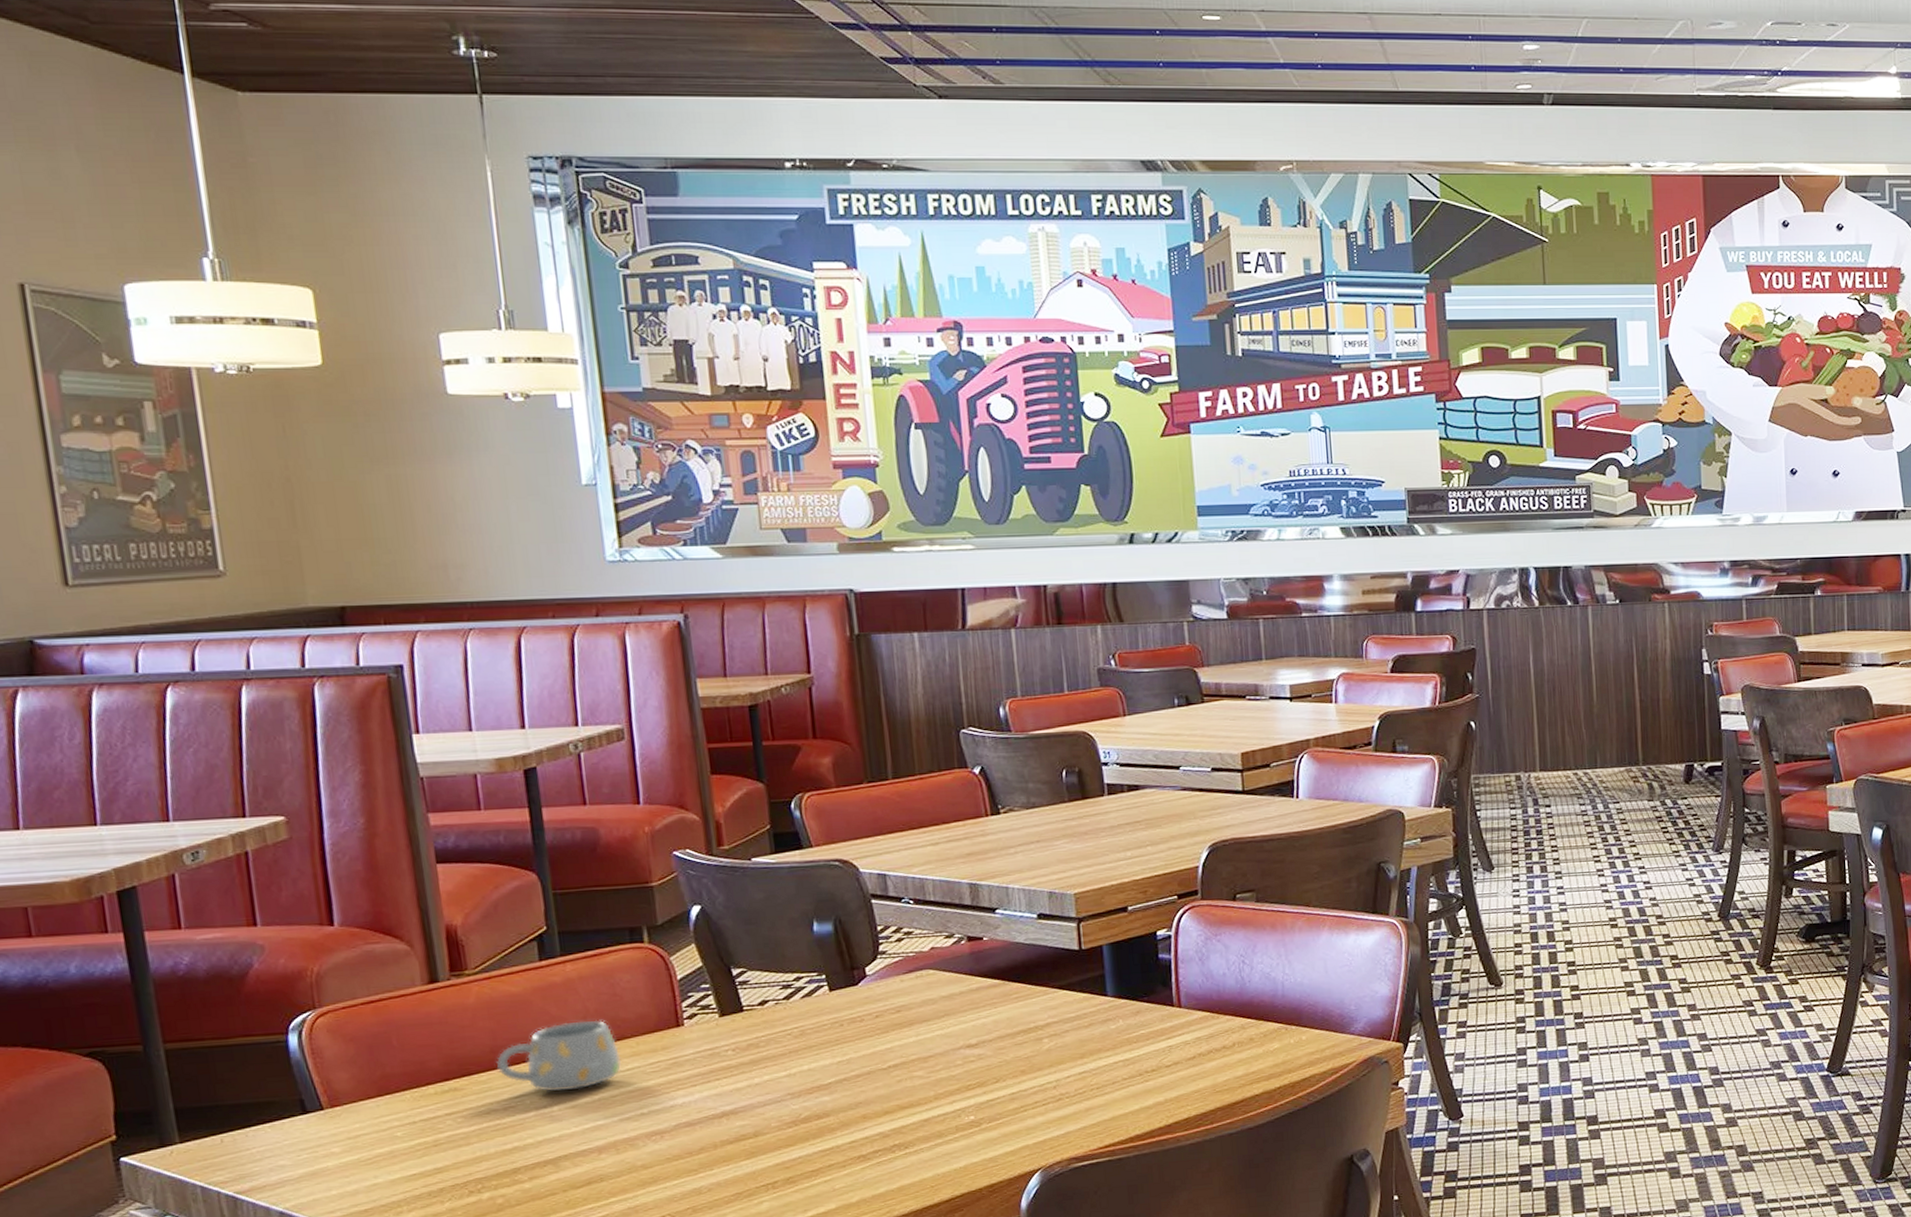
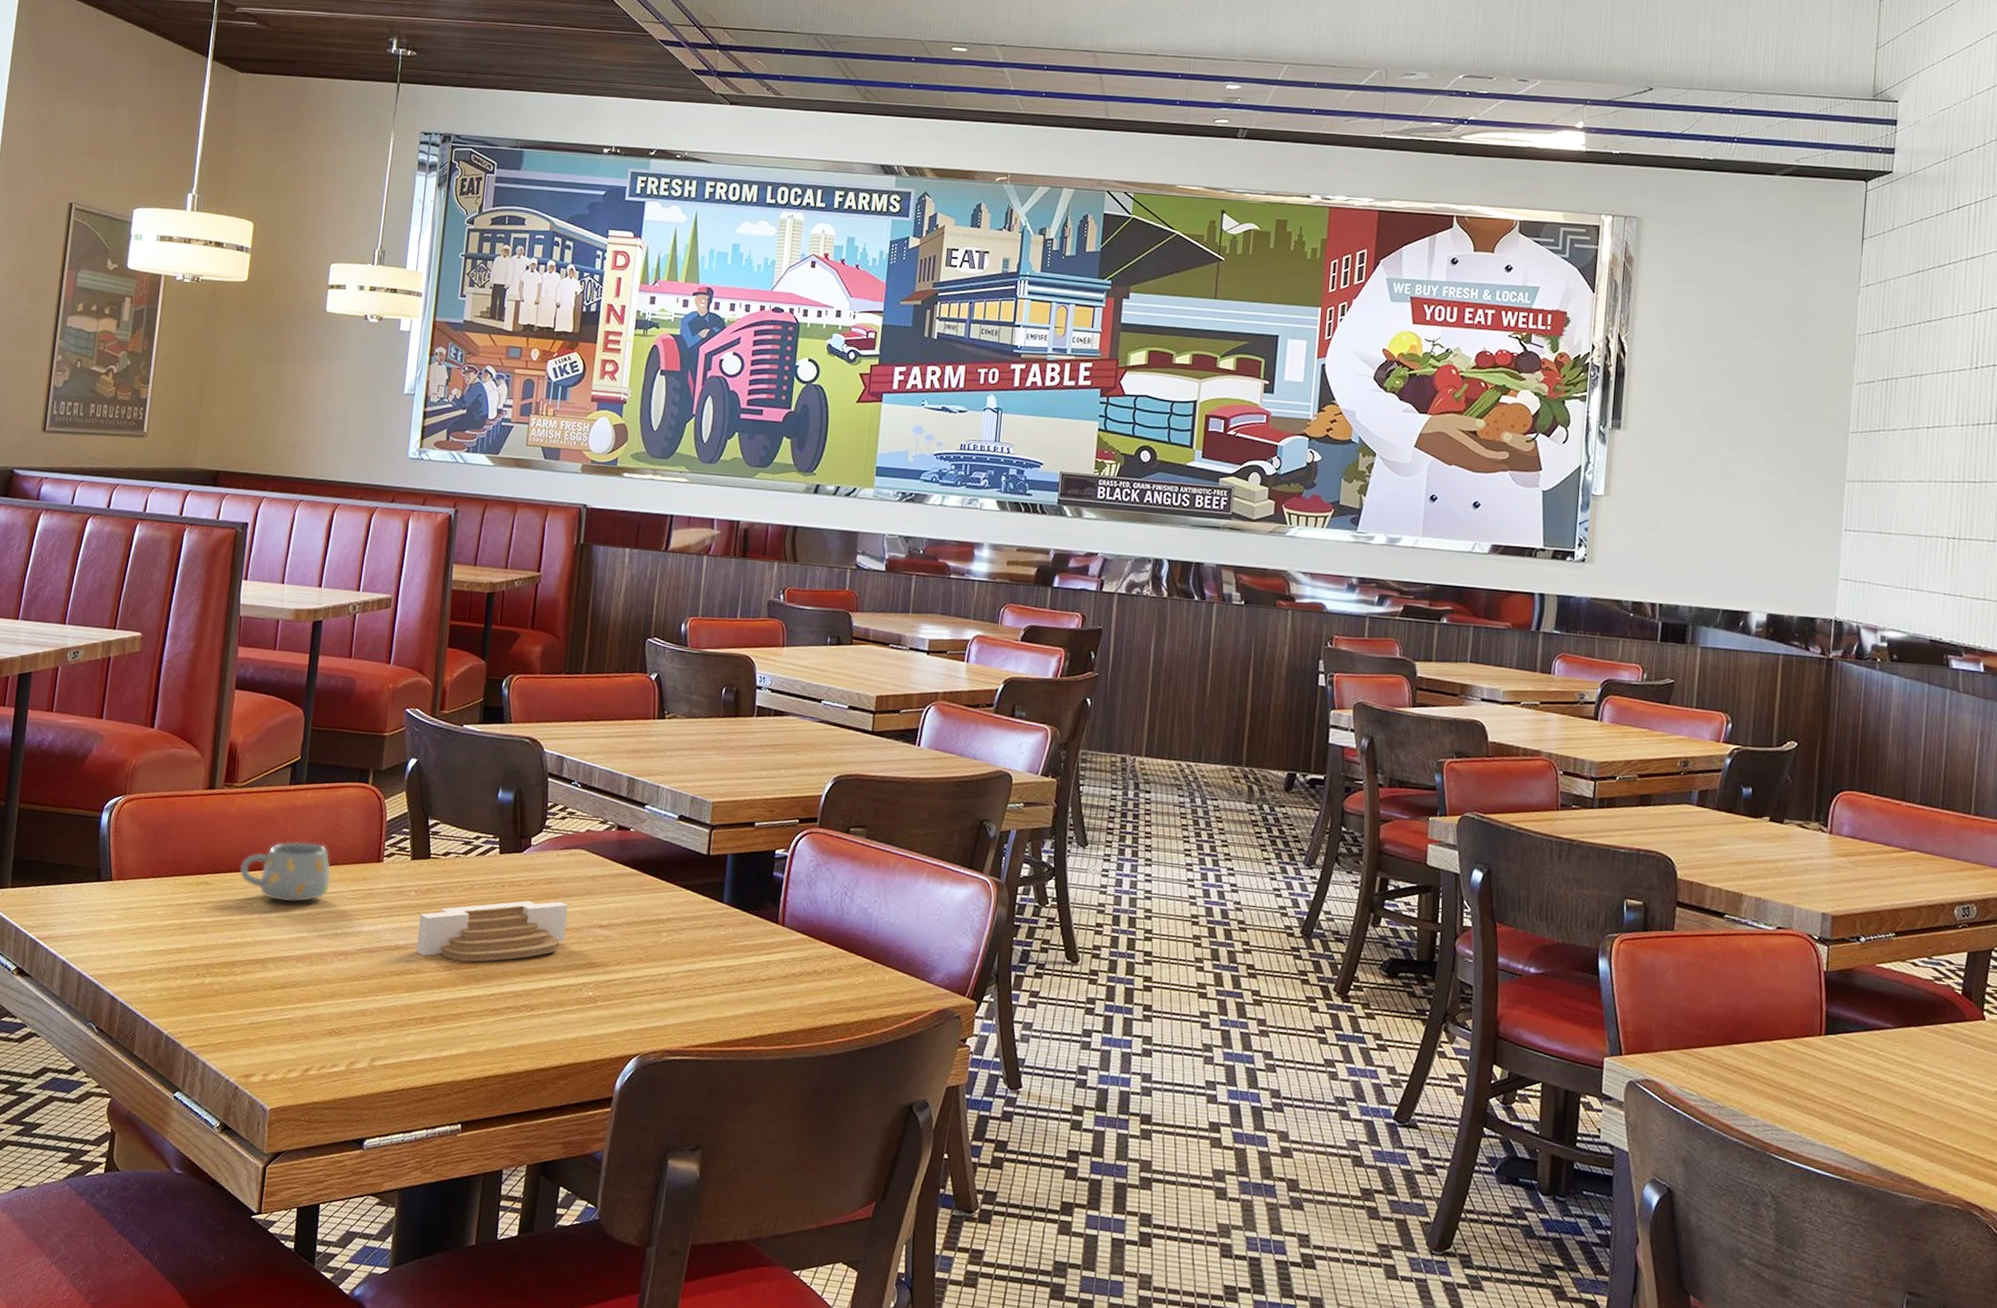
architectural model: none [745,1028,928,1117] -> present [417,901,567,962]

